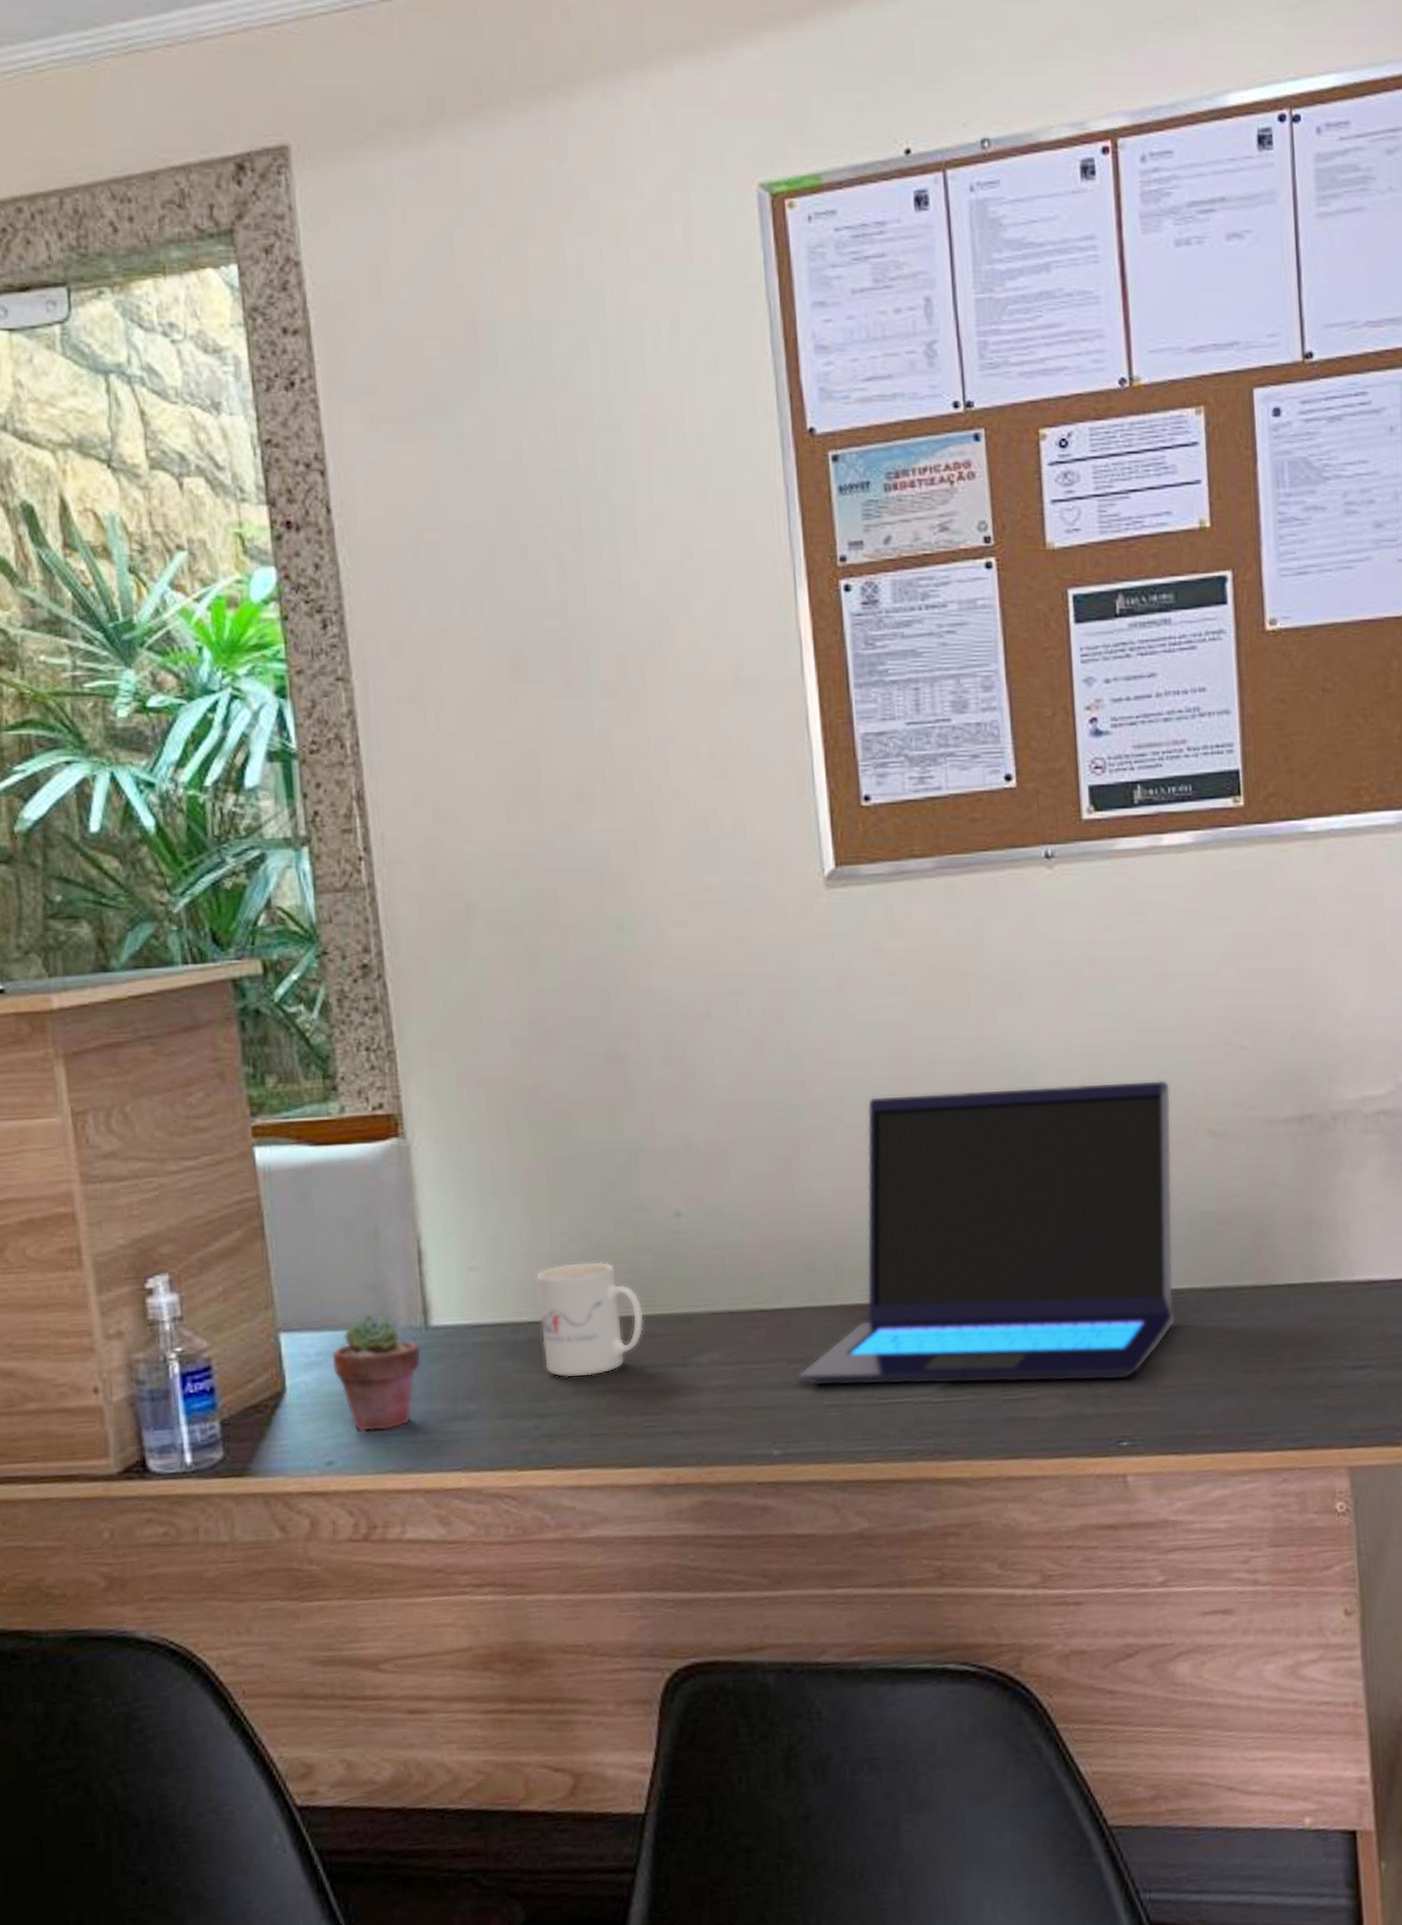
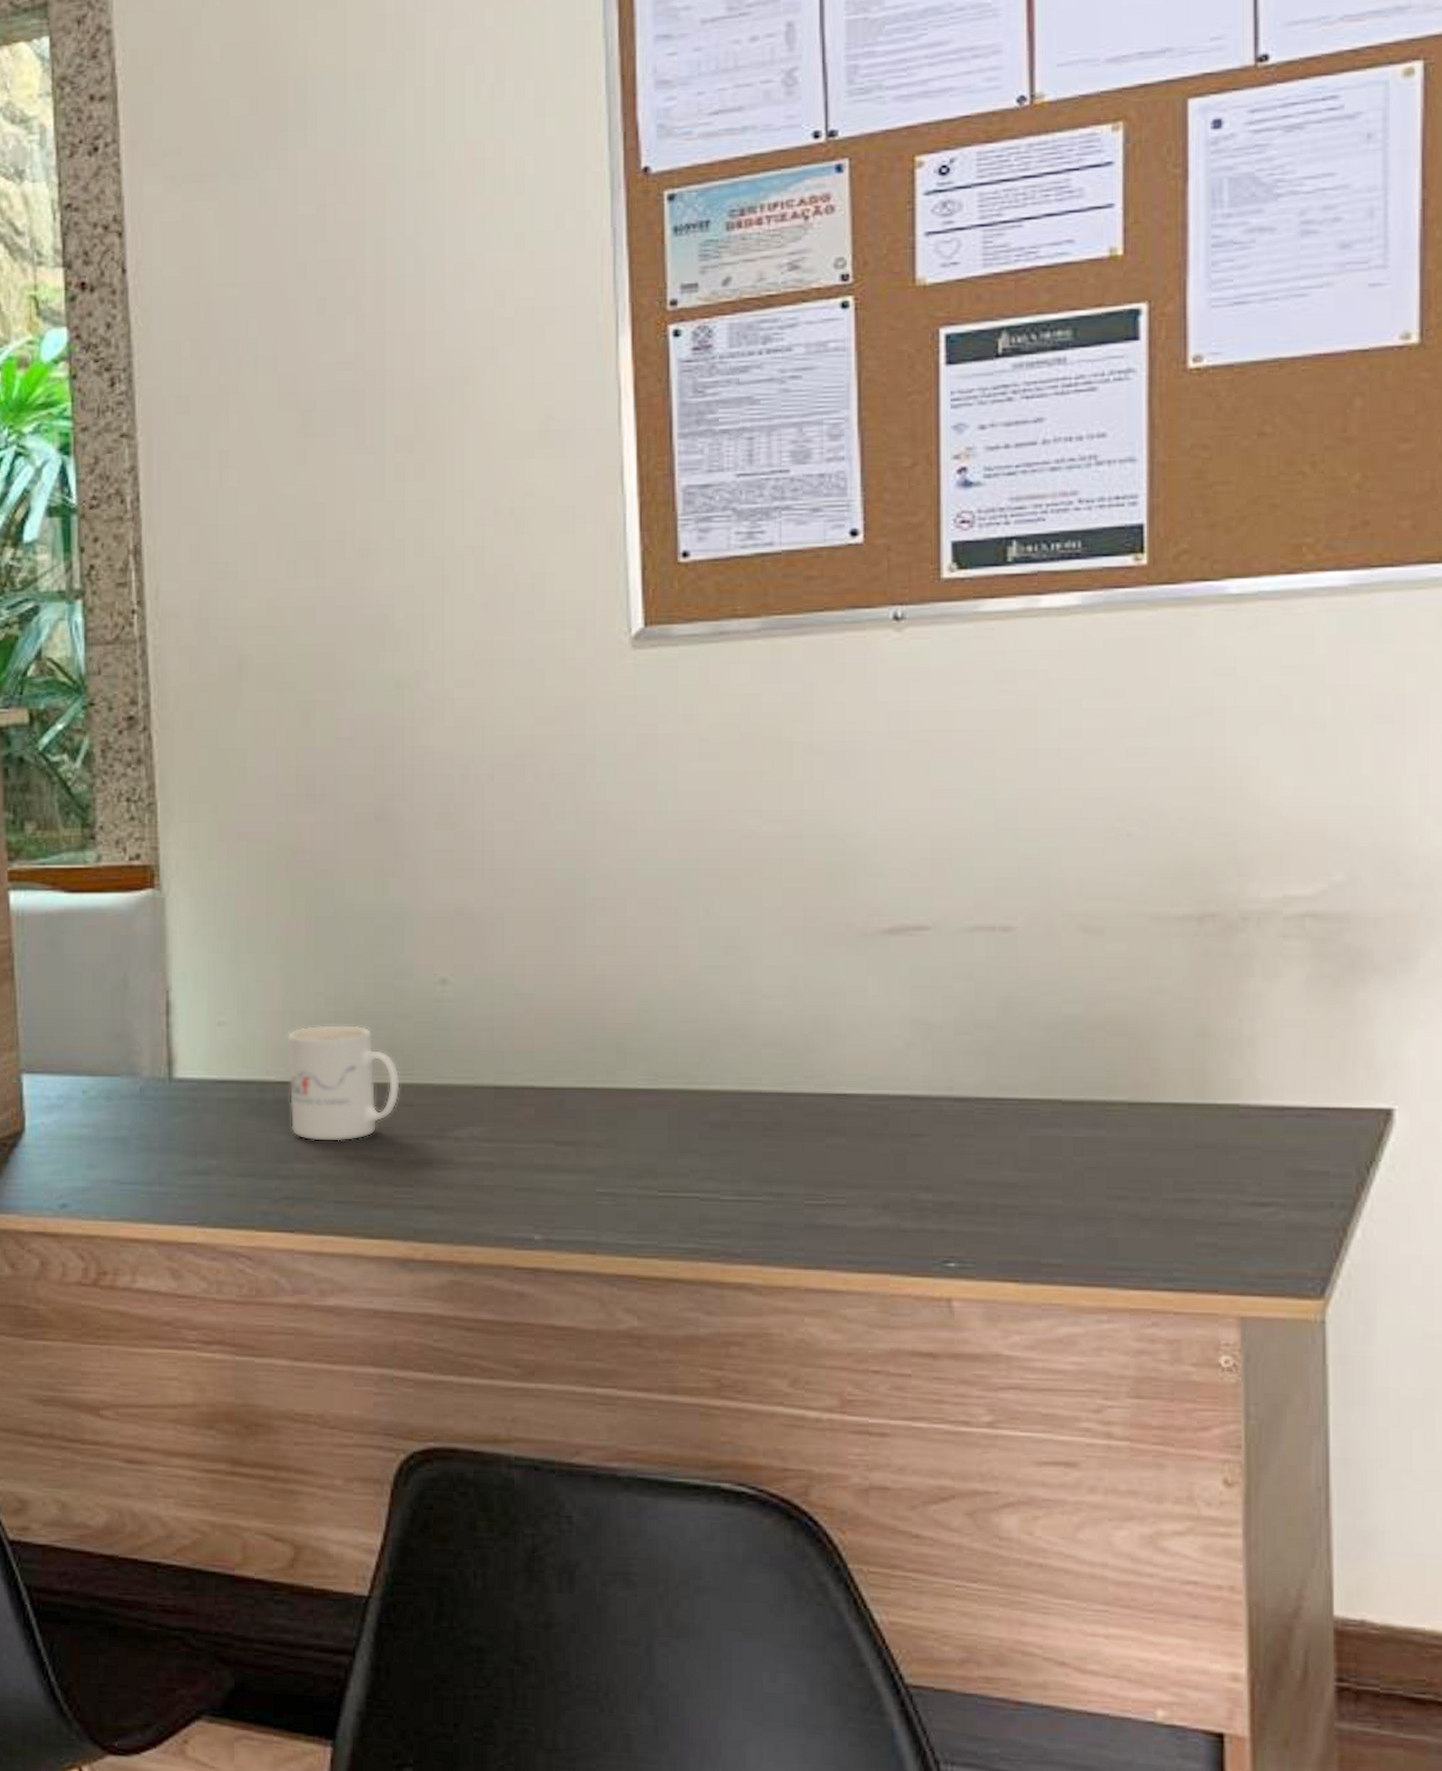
potted succulent: present [331,1314,422,1432] -> none [71,1062,164,1180]
laptop: present [798,1080,1175,1386] -> none [568,866,1034,1194]

